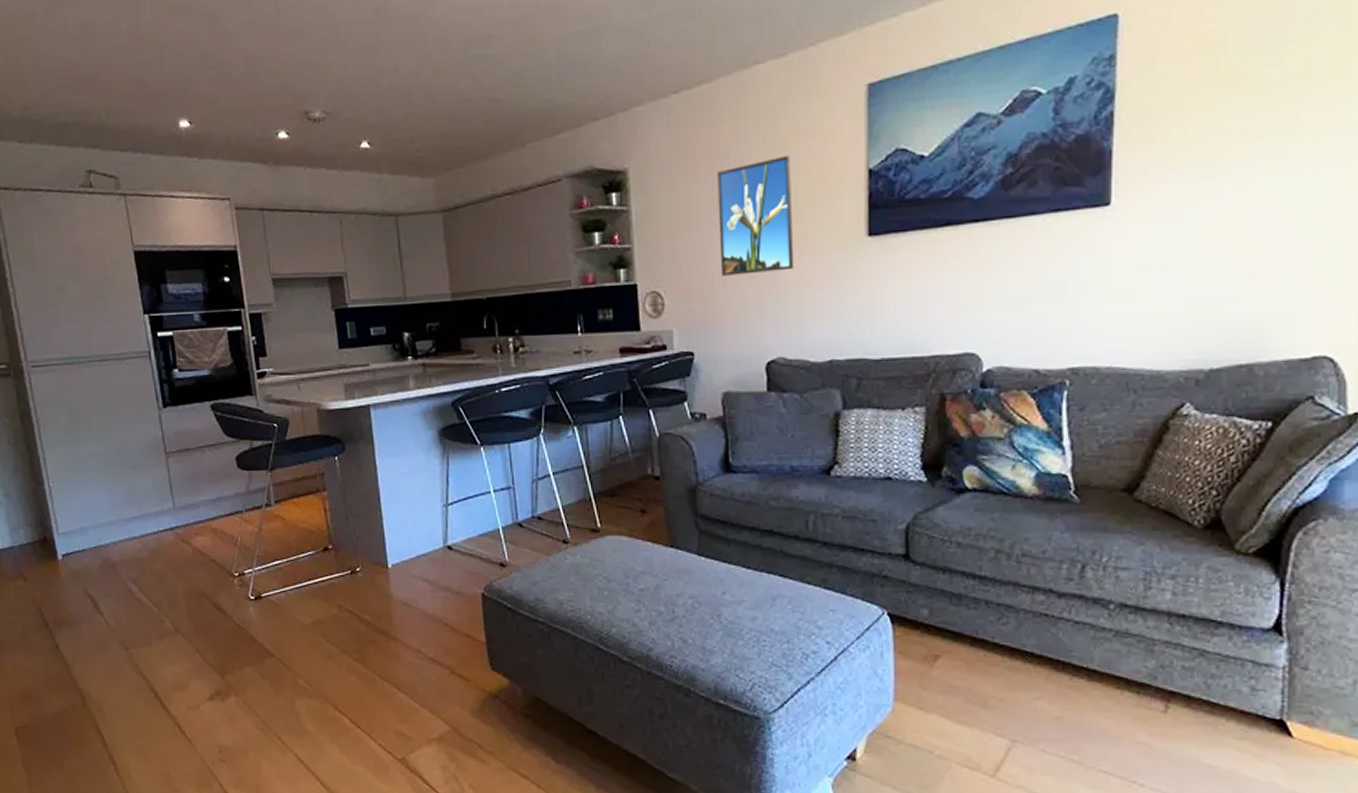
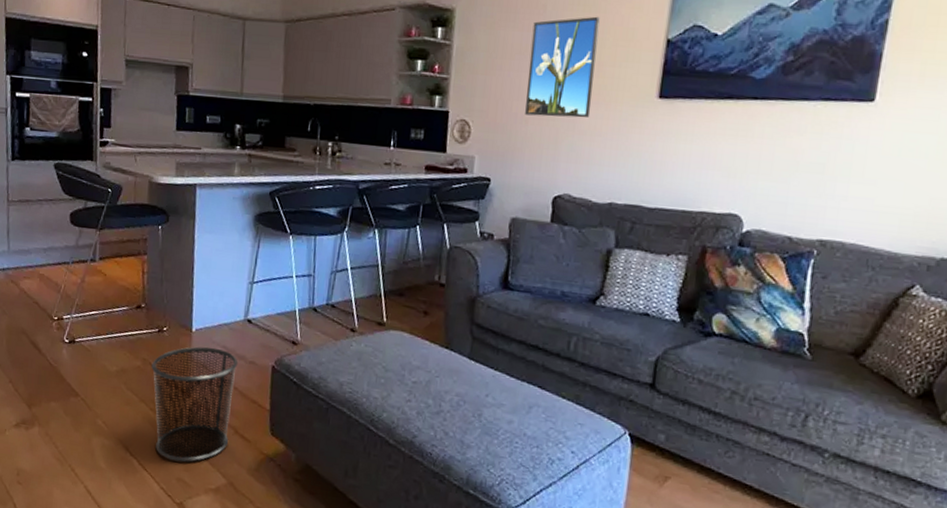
waste bin: none [349,582,446,714] -> present [151,346,239,463]

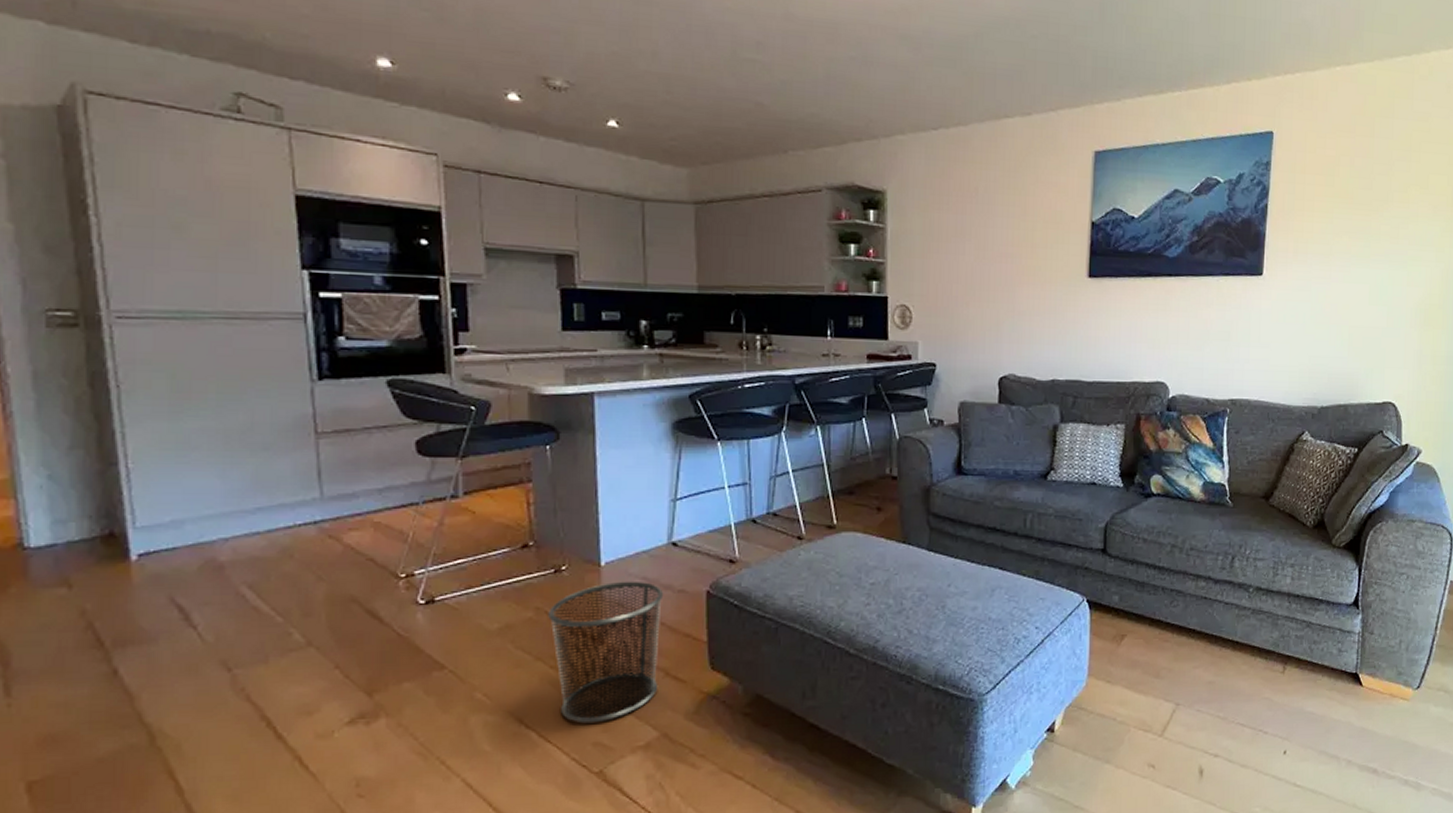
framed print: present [525,16,600,118] -> none [965,199,1029,299]

